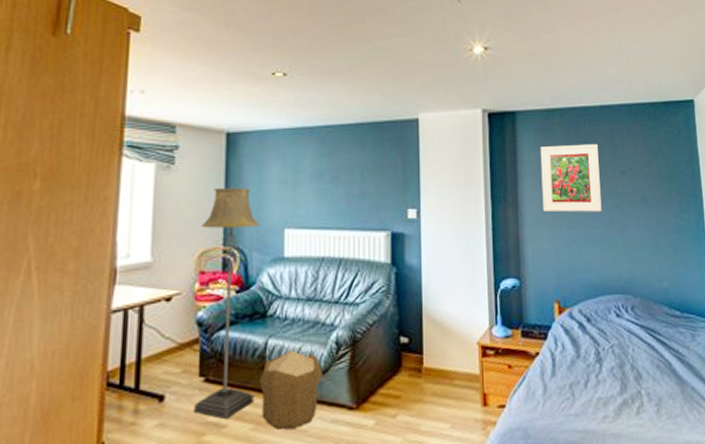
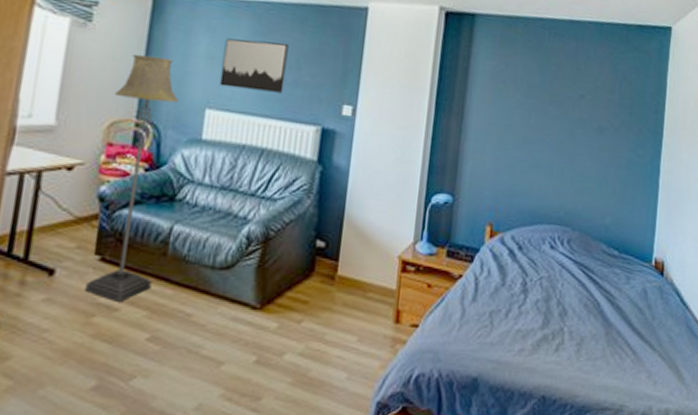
pouf: present [259,349,323,430] -> none [158,238,229,321]
wall art: none [294,161,352,206] -> present [219,38,289,93]
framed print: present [540,144,602,212] -> none [490,56,559,135]

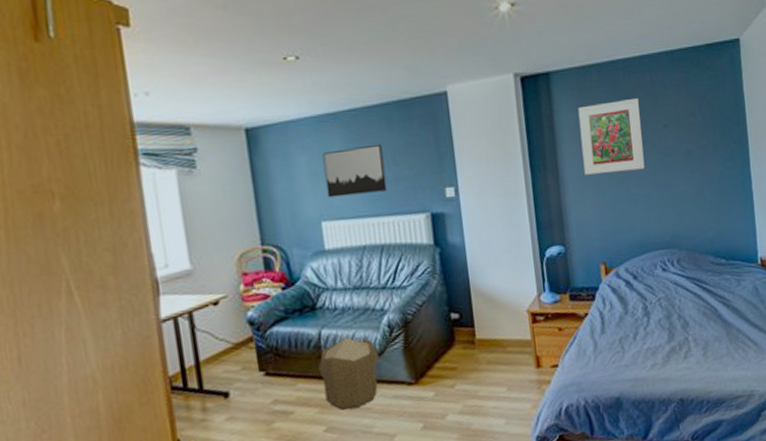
floor lamp: present [85,54,179,302] -> none [235,185,316,407]
pouf: none [158,238,229,321] -> present [318,337,379,411]
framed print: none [490,56,559,135] -> present [578,98,645,175]

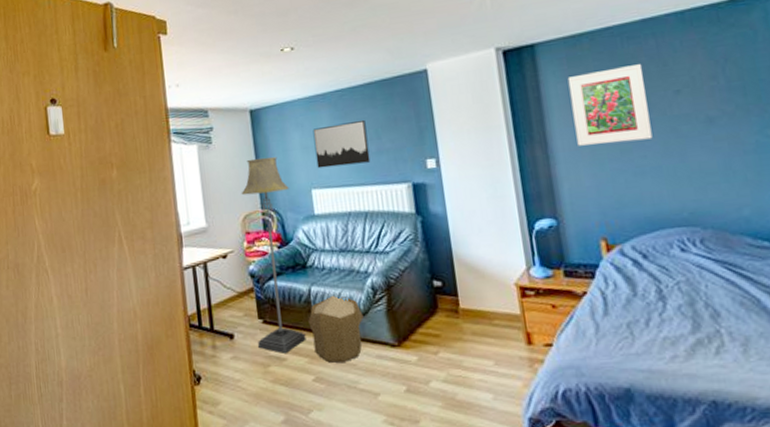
floor lamp: none [235,185,316,407] -> present [241,157,306,353]

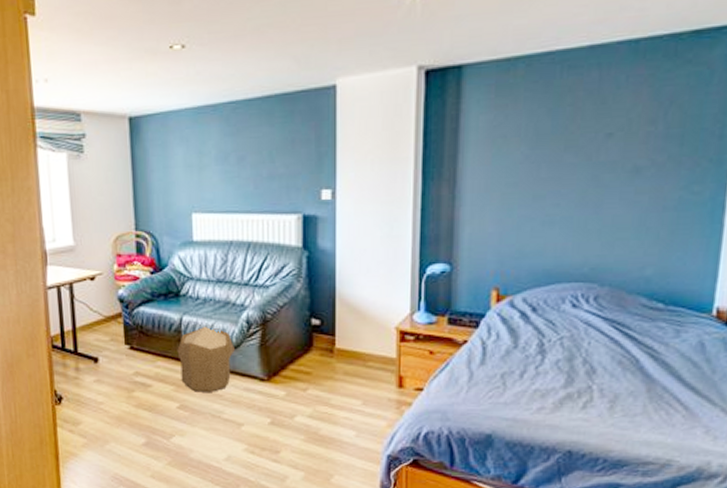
floor lamp: present [241,157,306,353] -> none [114,173,173,380]
wall art: present [313,120,371,169] -> none [199,140,260,191]
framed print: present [567,64,653,146] -> none [489,99,577,188]

